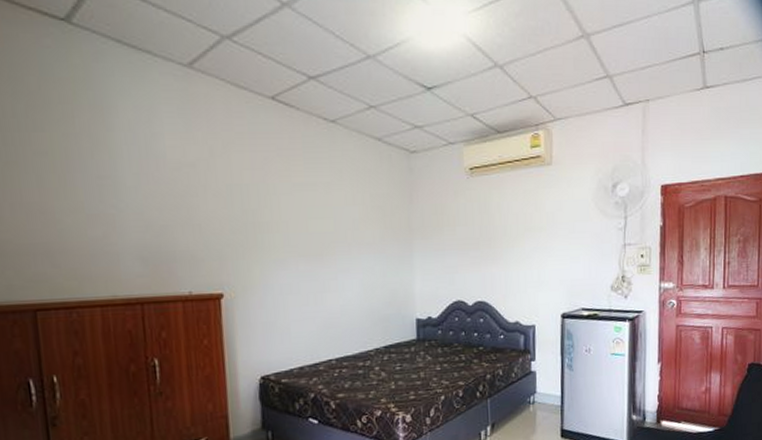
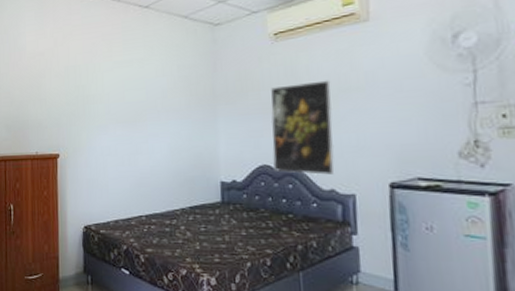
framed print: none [465,219,520,309] -> present [270,80,335,175]

